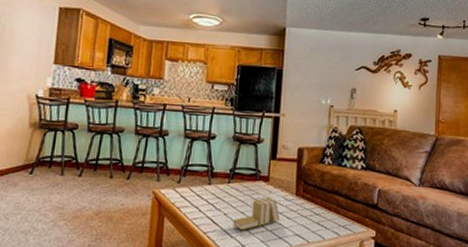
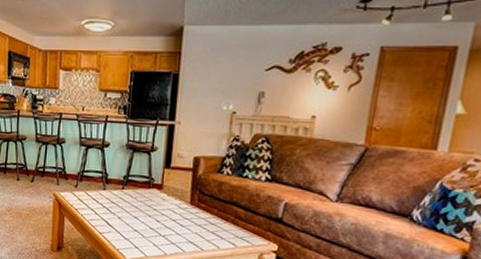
books: present [233,198,281,231] -> none [127,205,174,234]

